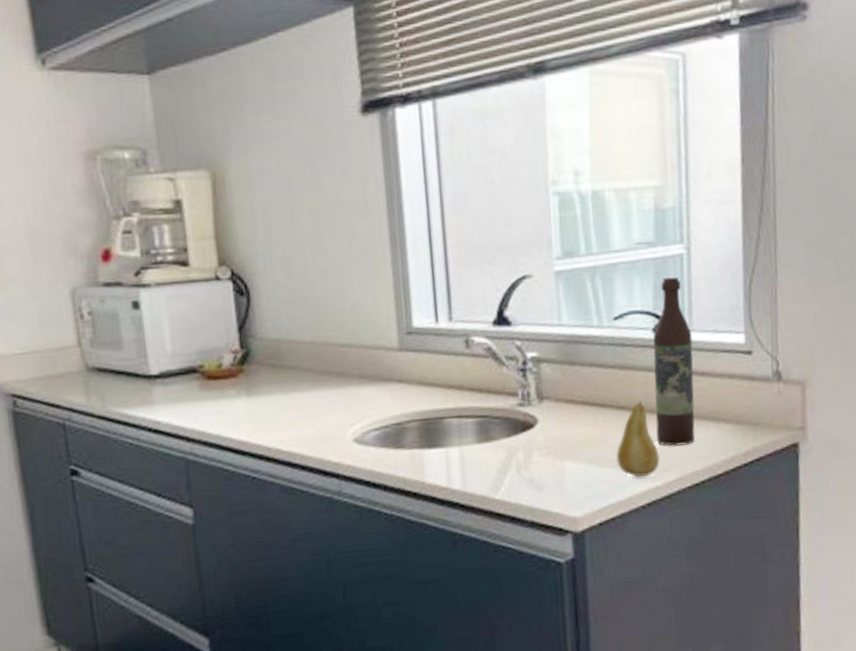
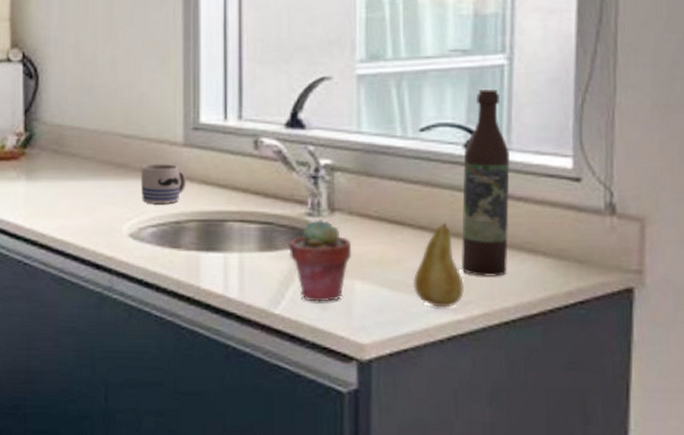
mug: none [360,368,405,408] -> present [140,164,186,204]
potted succulent: none [504,407,561,485] -> present [289,219,351,302]

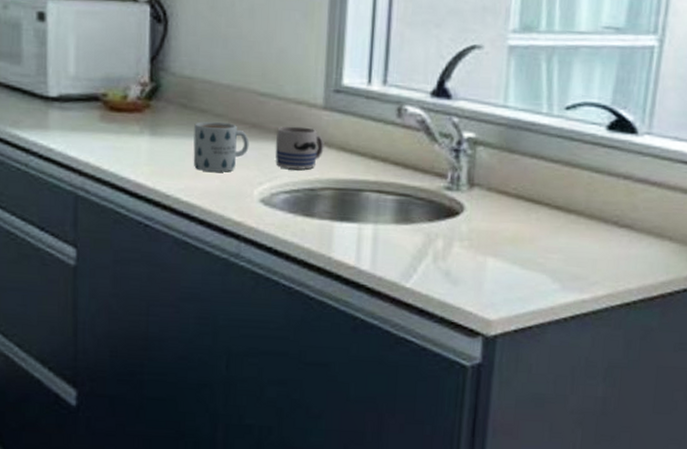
mug: none [65,164,116,210] -> present [193,121,249,172]
potted succulent: present [289,219,351,302] -> none [424,193,487,278]
fruit: present [413,222,465,308] -> none [544,203,593,287]
wine bottle: present [461,88,510,277] -> none [592,69,650,259]

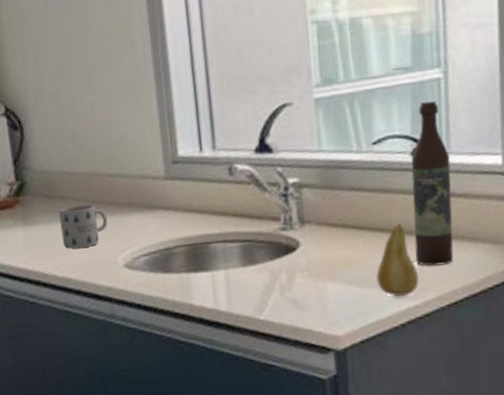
mug: present [275,126,324,170] -> none [129,197,172,235]
fruit: none [544,203,593,287] -> present [376,223,420,297]
wine bottle: none [592,69,650,259] -> present [411,100,454,266]

